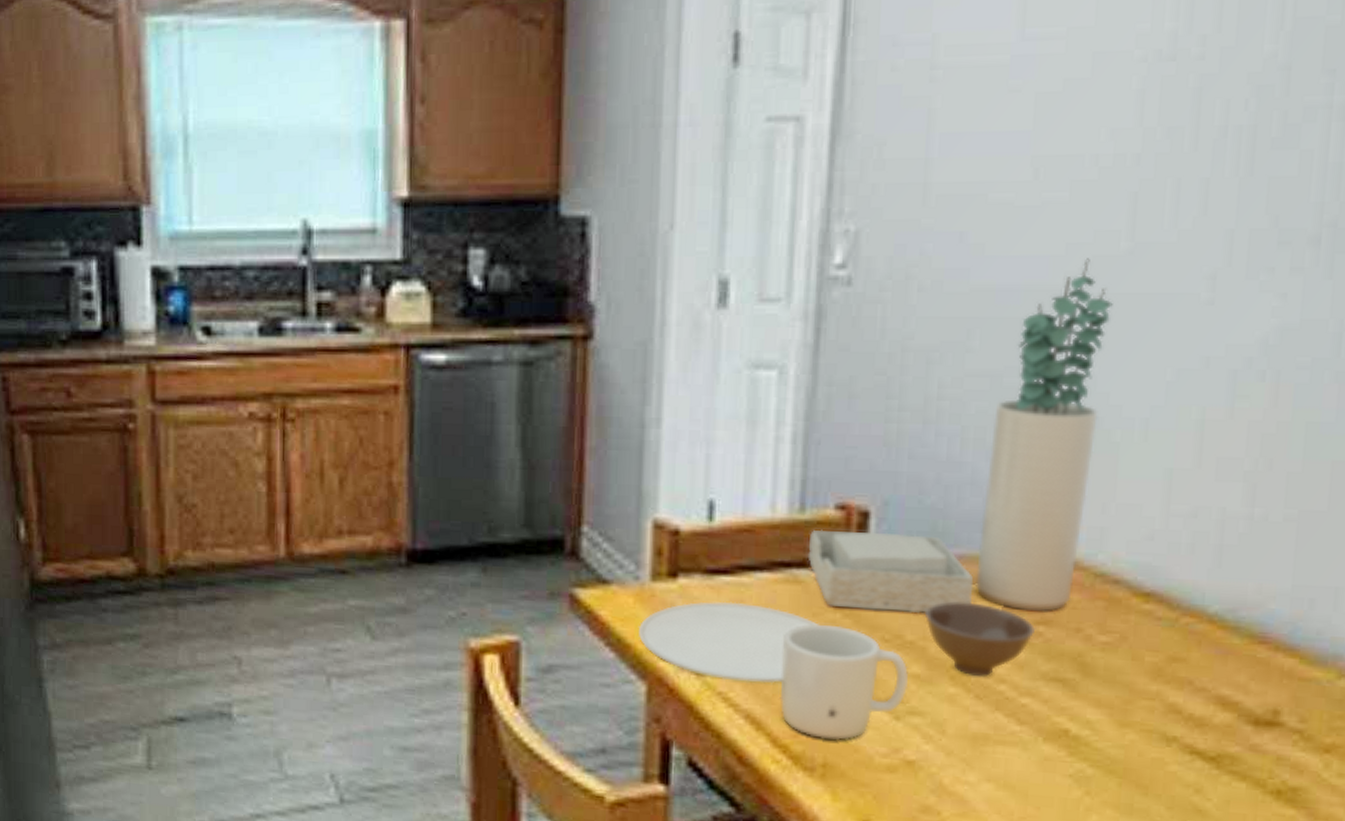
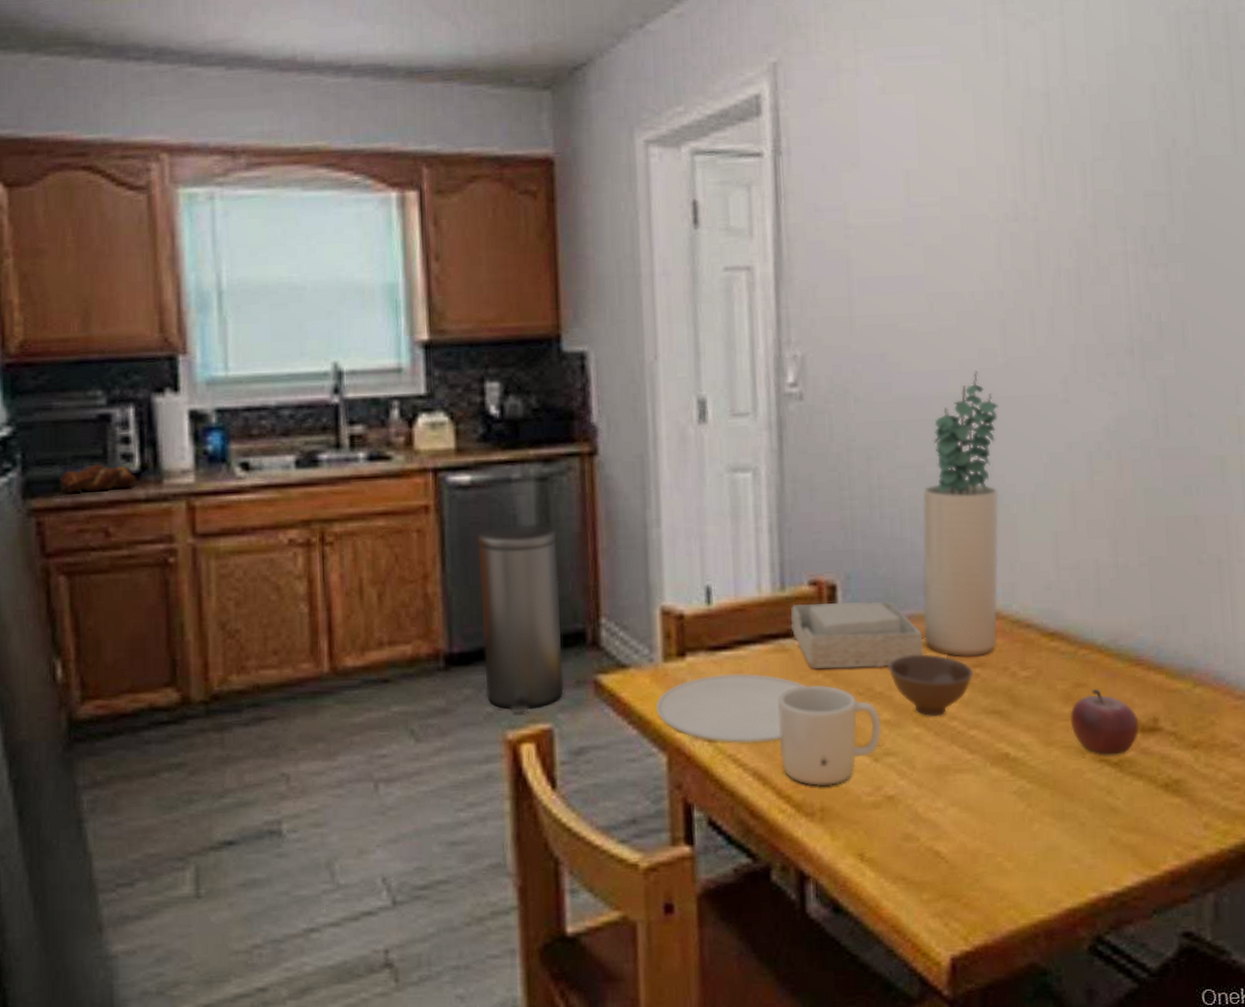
bread loaf: none [24,319,98,349] -> present [60,463,137,493]
pedal bin: none [448,413,539,621] -> present [476,524,564,713]
fruit: none [1156,666,1252,748] -> present [1070,689,1139,755]

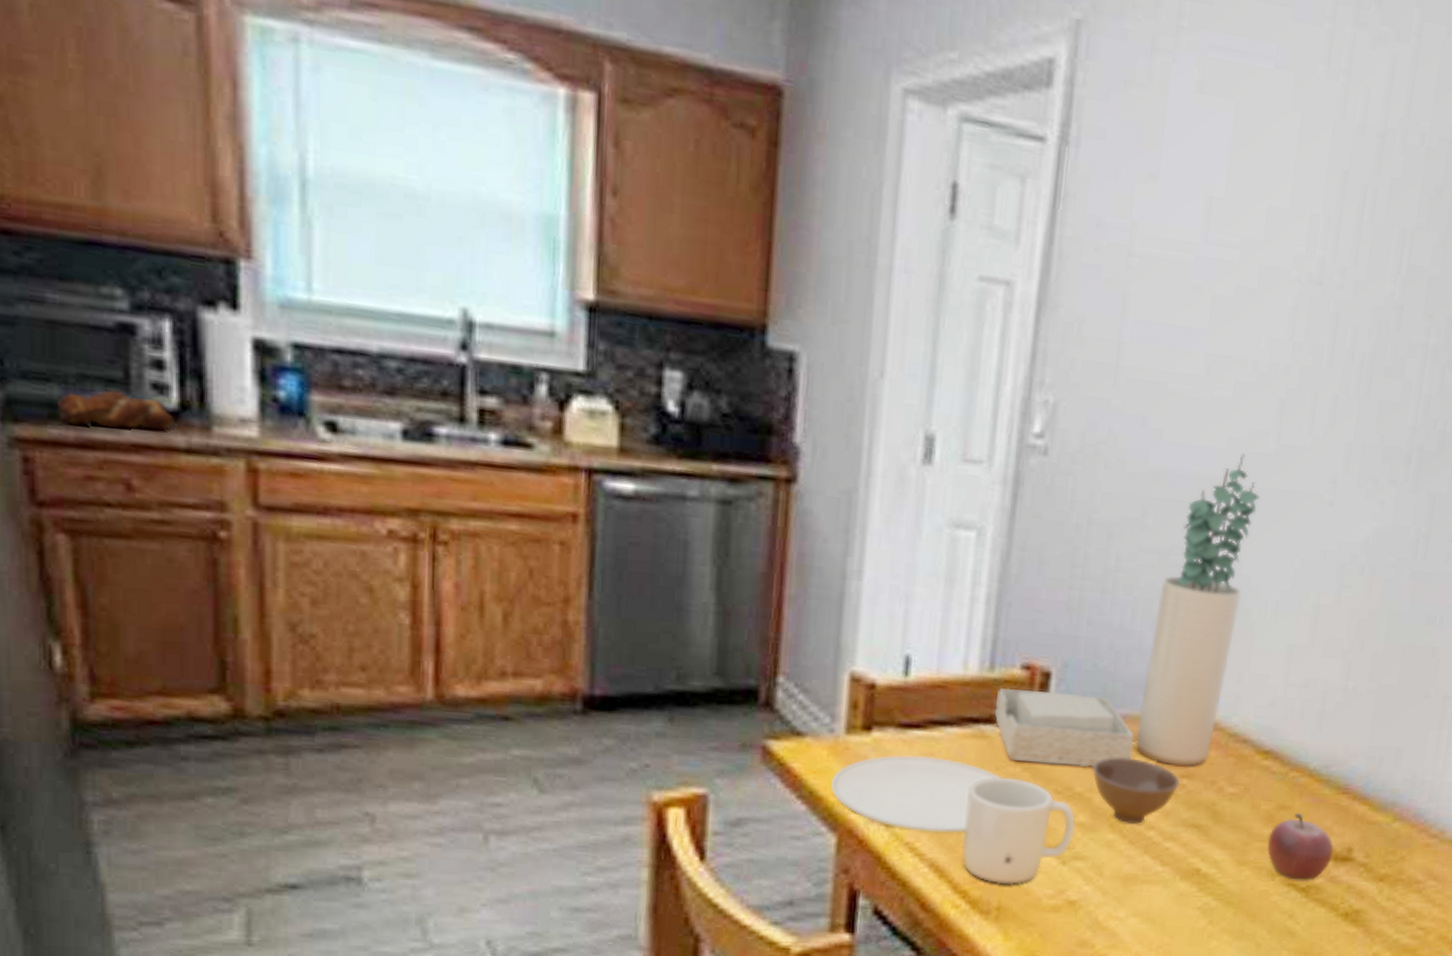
pedal bin: present [476,524,564,713] -> none [631,551,736,773]

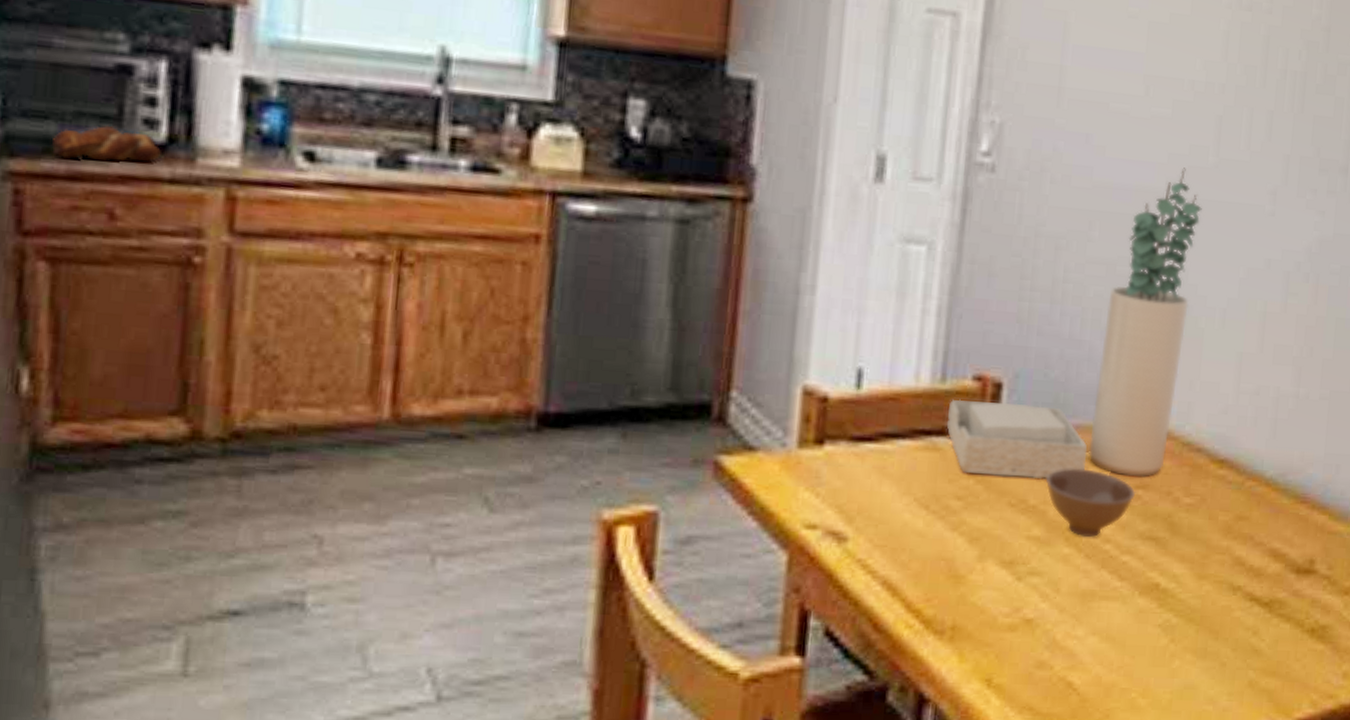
plate: present [830,754,1001,834] -> none [782,468,954,550]
mug: present [962,777,1076,885] -> none [915,490,1030,602]
fruit: present [1266,813,1334,881] -> none [1226,524,1295,595]

